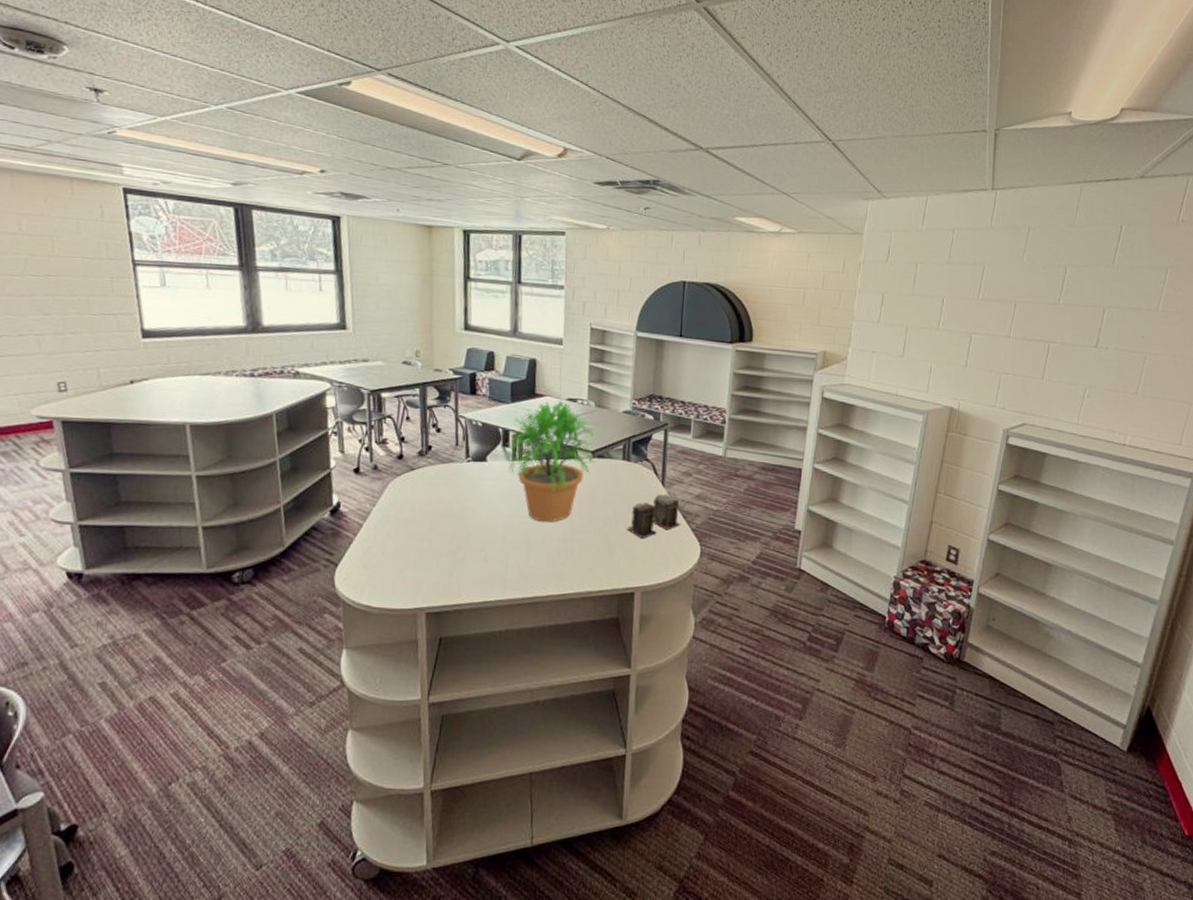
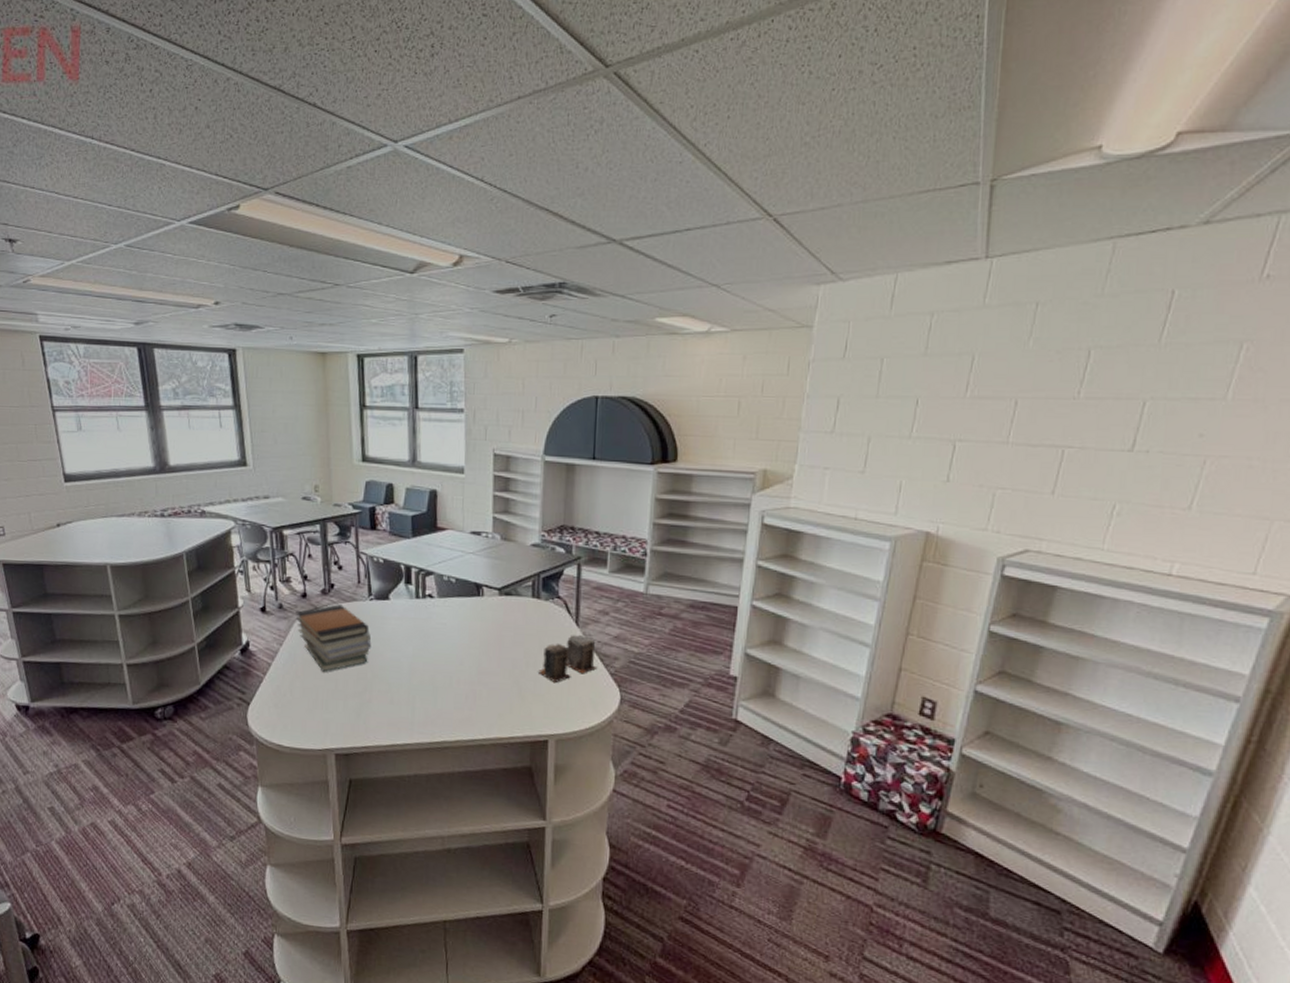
book stack: none [390,466,467,532] -> present [295,604,372,672]
potted plant: present [504,400,596,522] -> none [407,533,503,664]

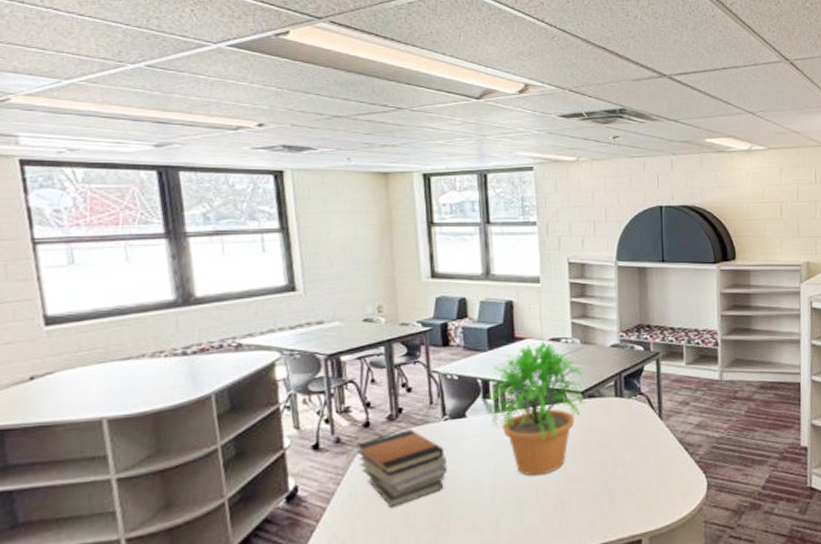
potted plant: none [407,533,503,664] -> present [485,341,586,476]
bookend: present [537,634,598,684] -> none [625,427,683,480]

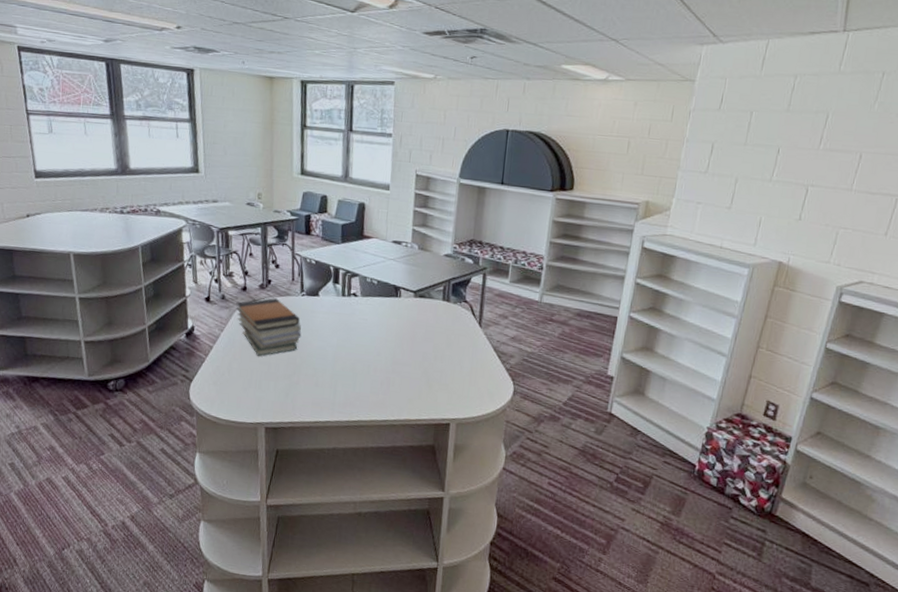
potted plant: present [485,341,586,476] -> none [334,242,419,354]

